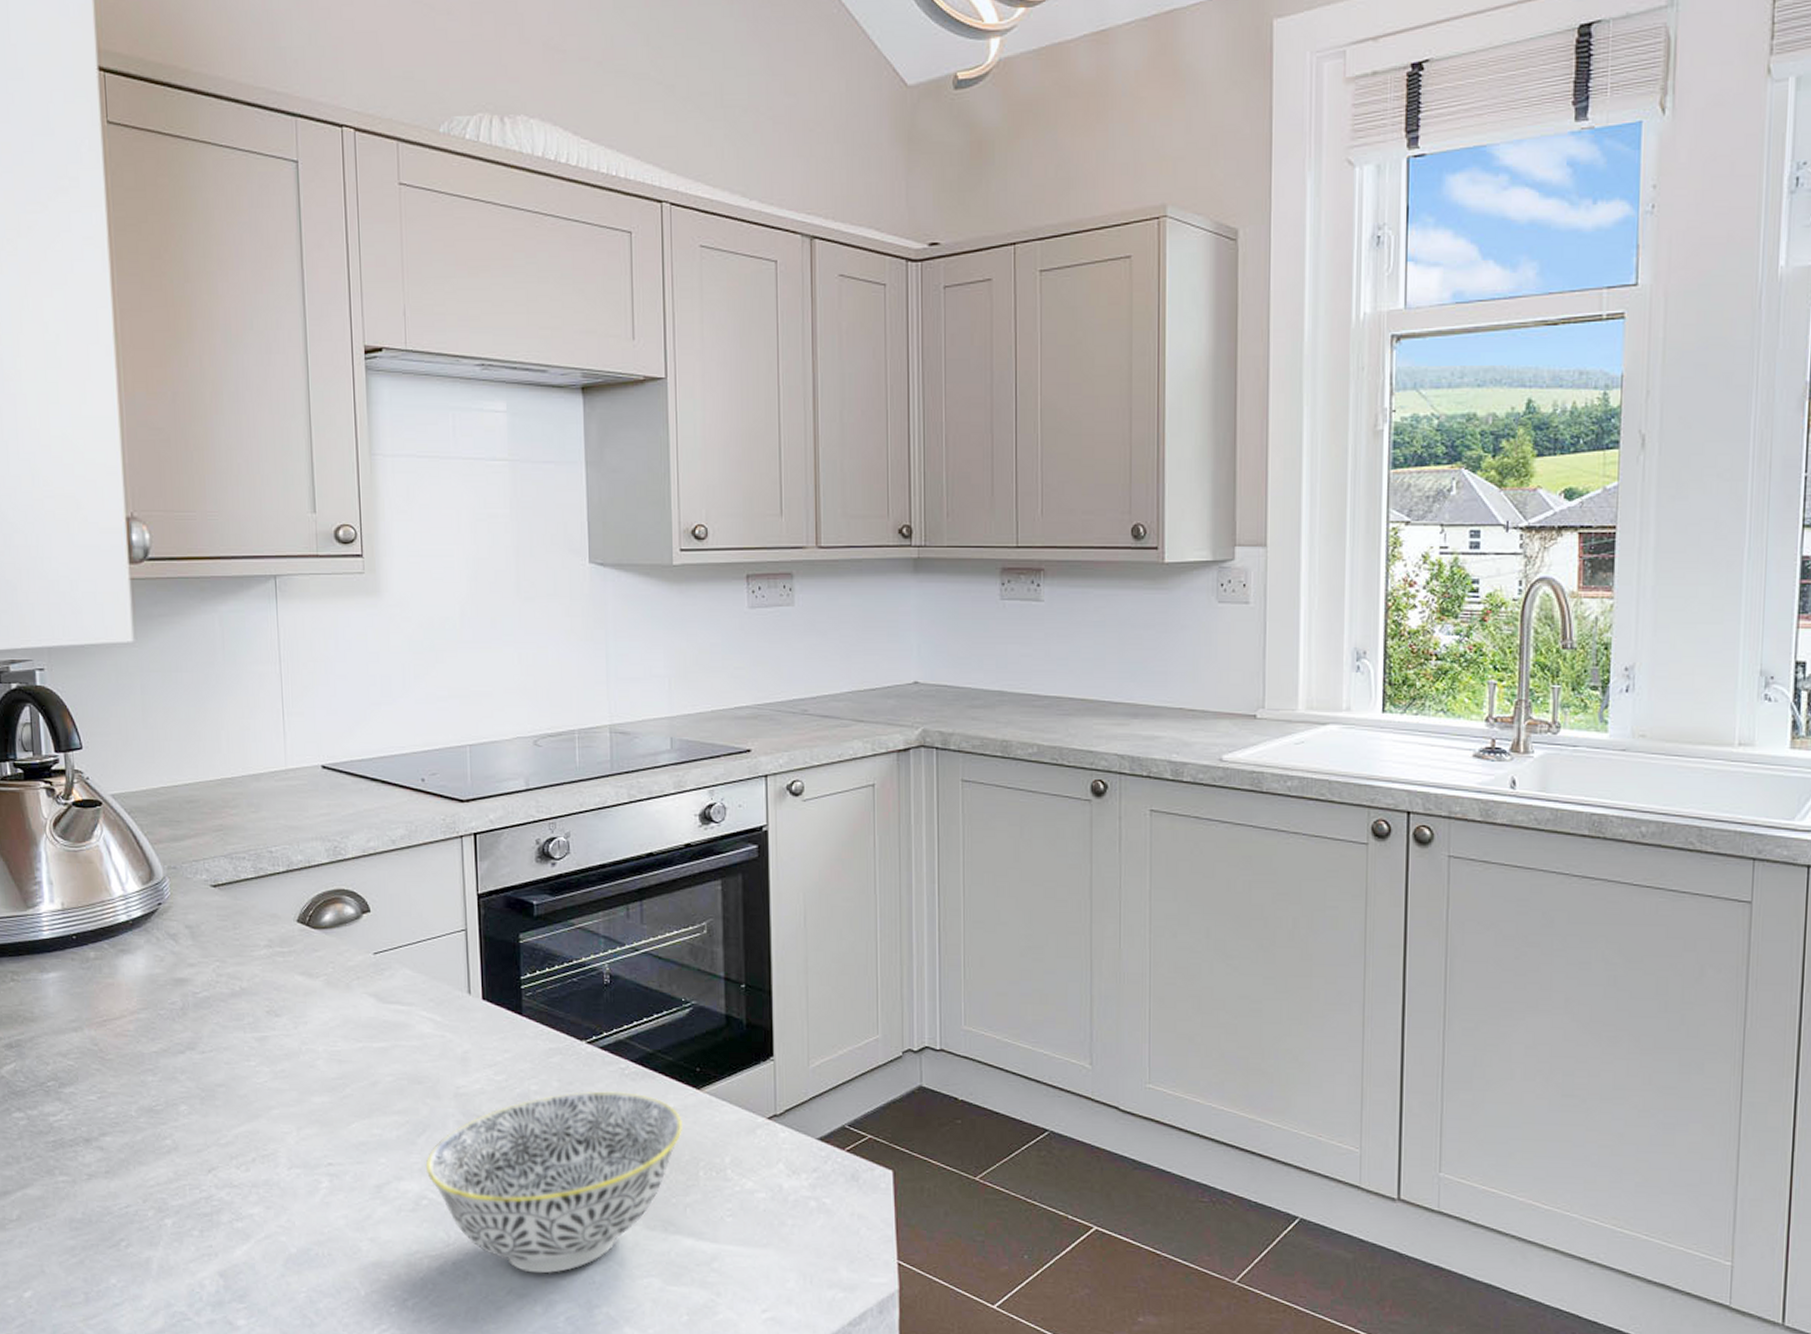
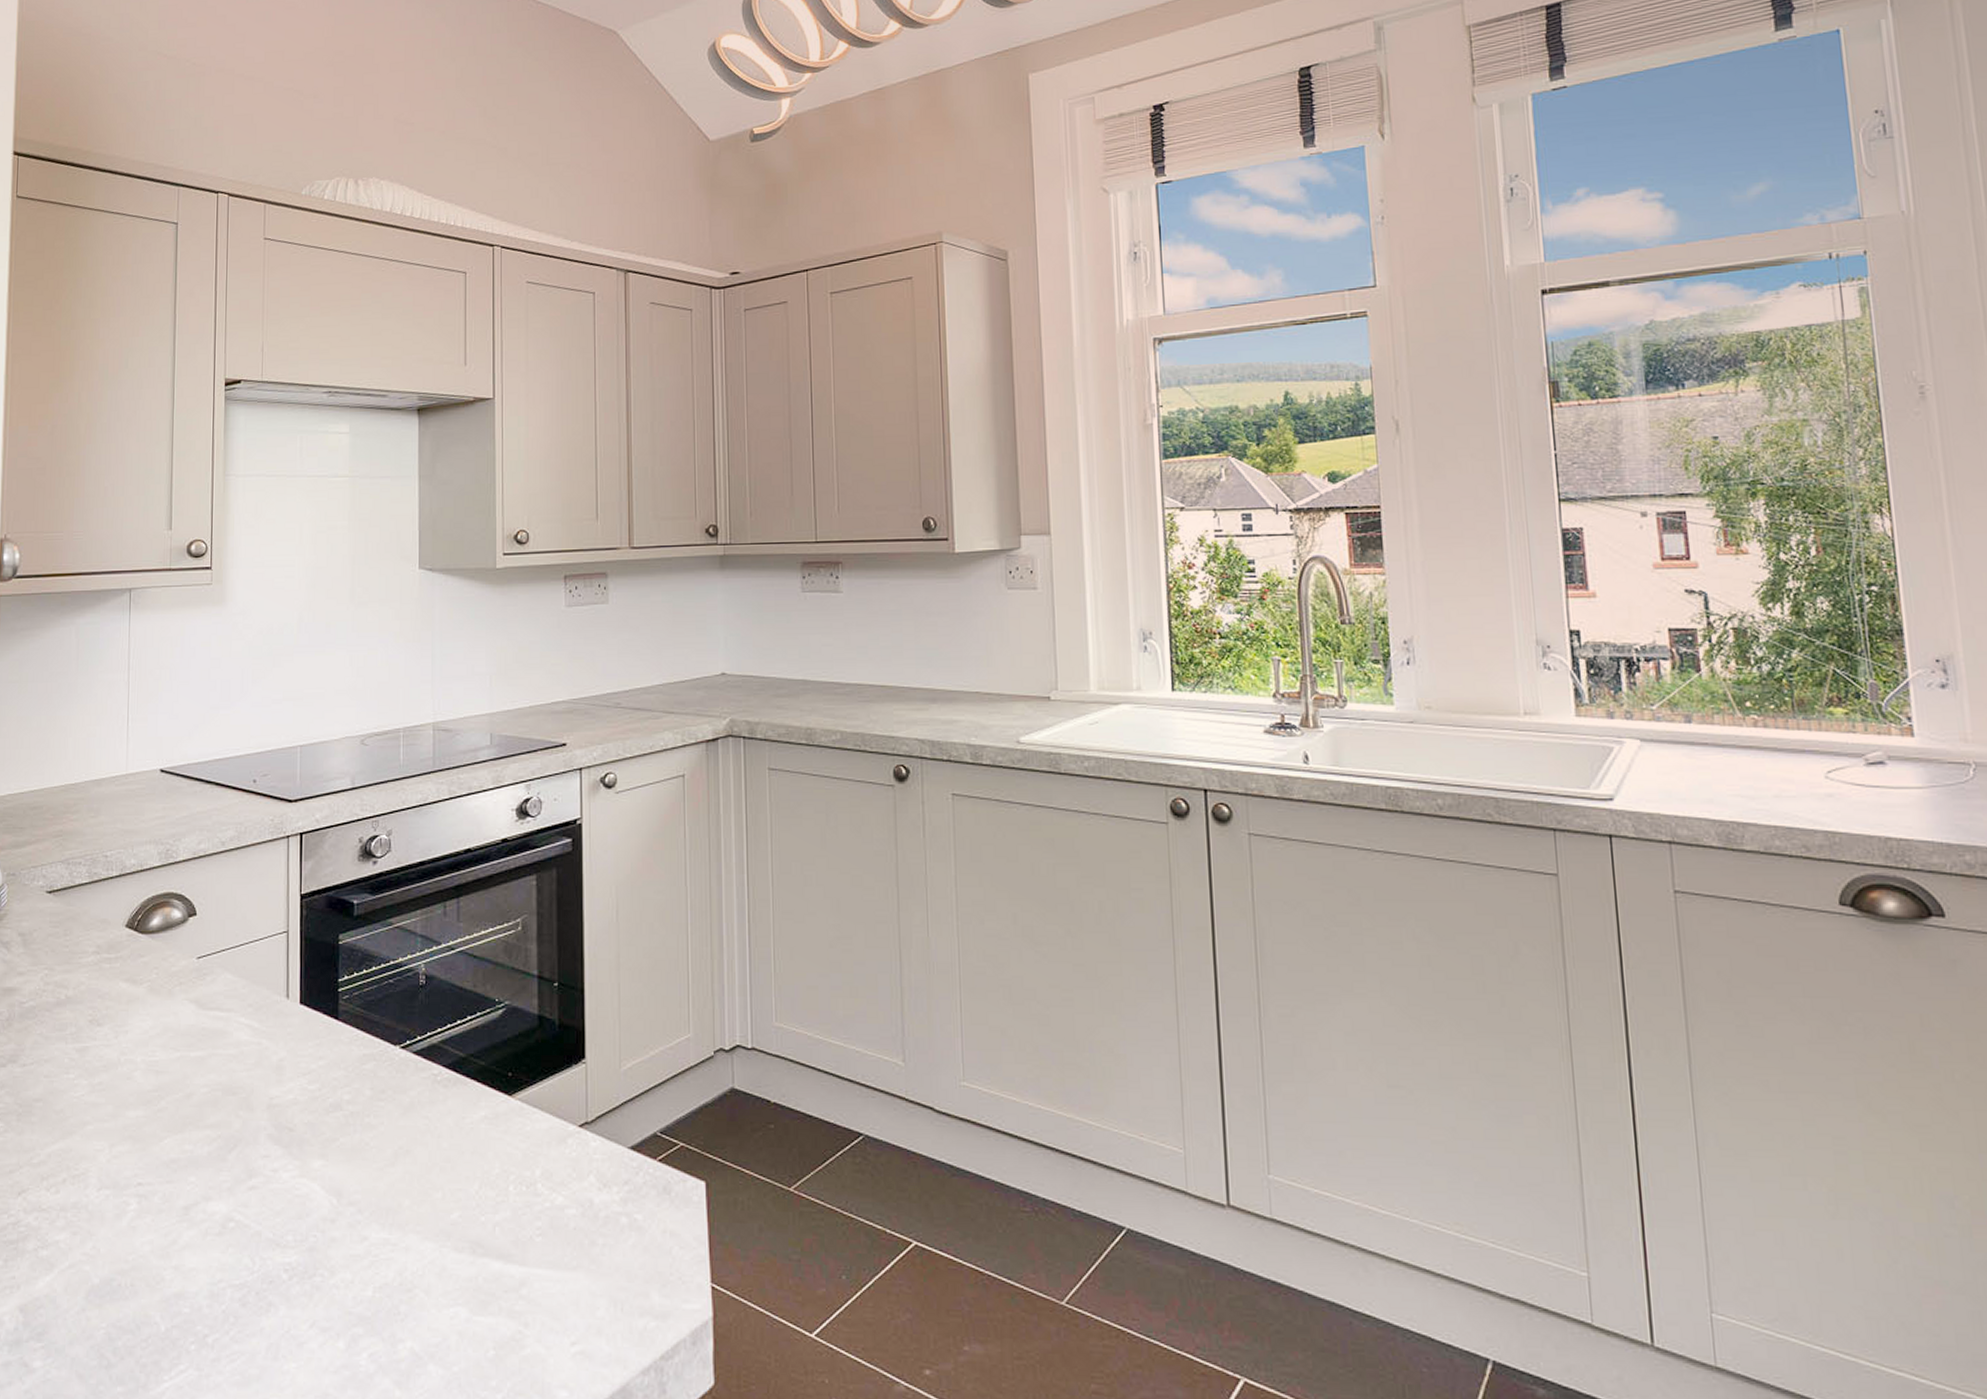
bowl: present [425,1091,682,1274] -> none [234,1099,493,1304]

